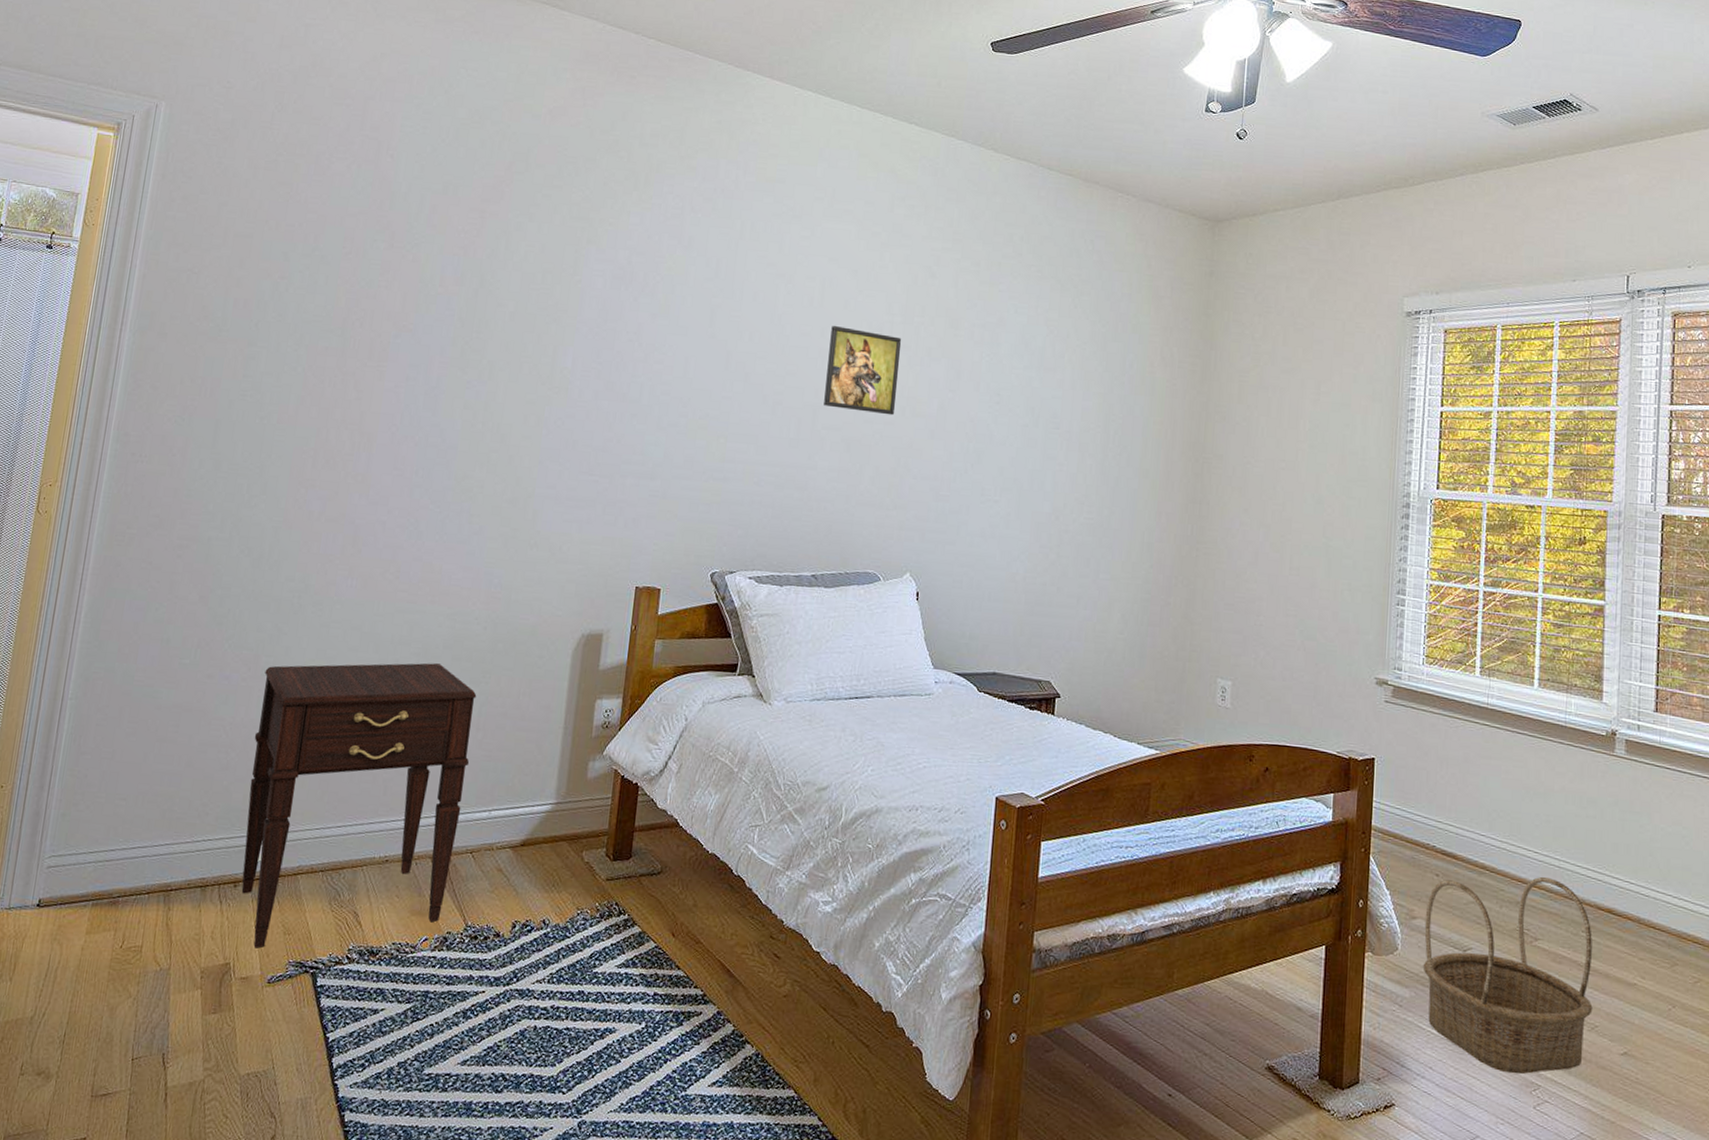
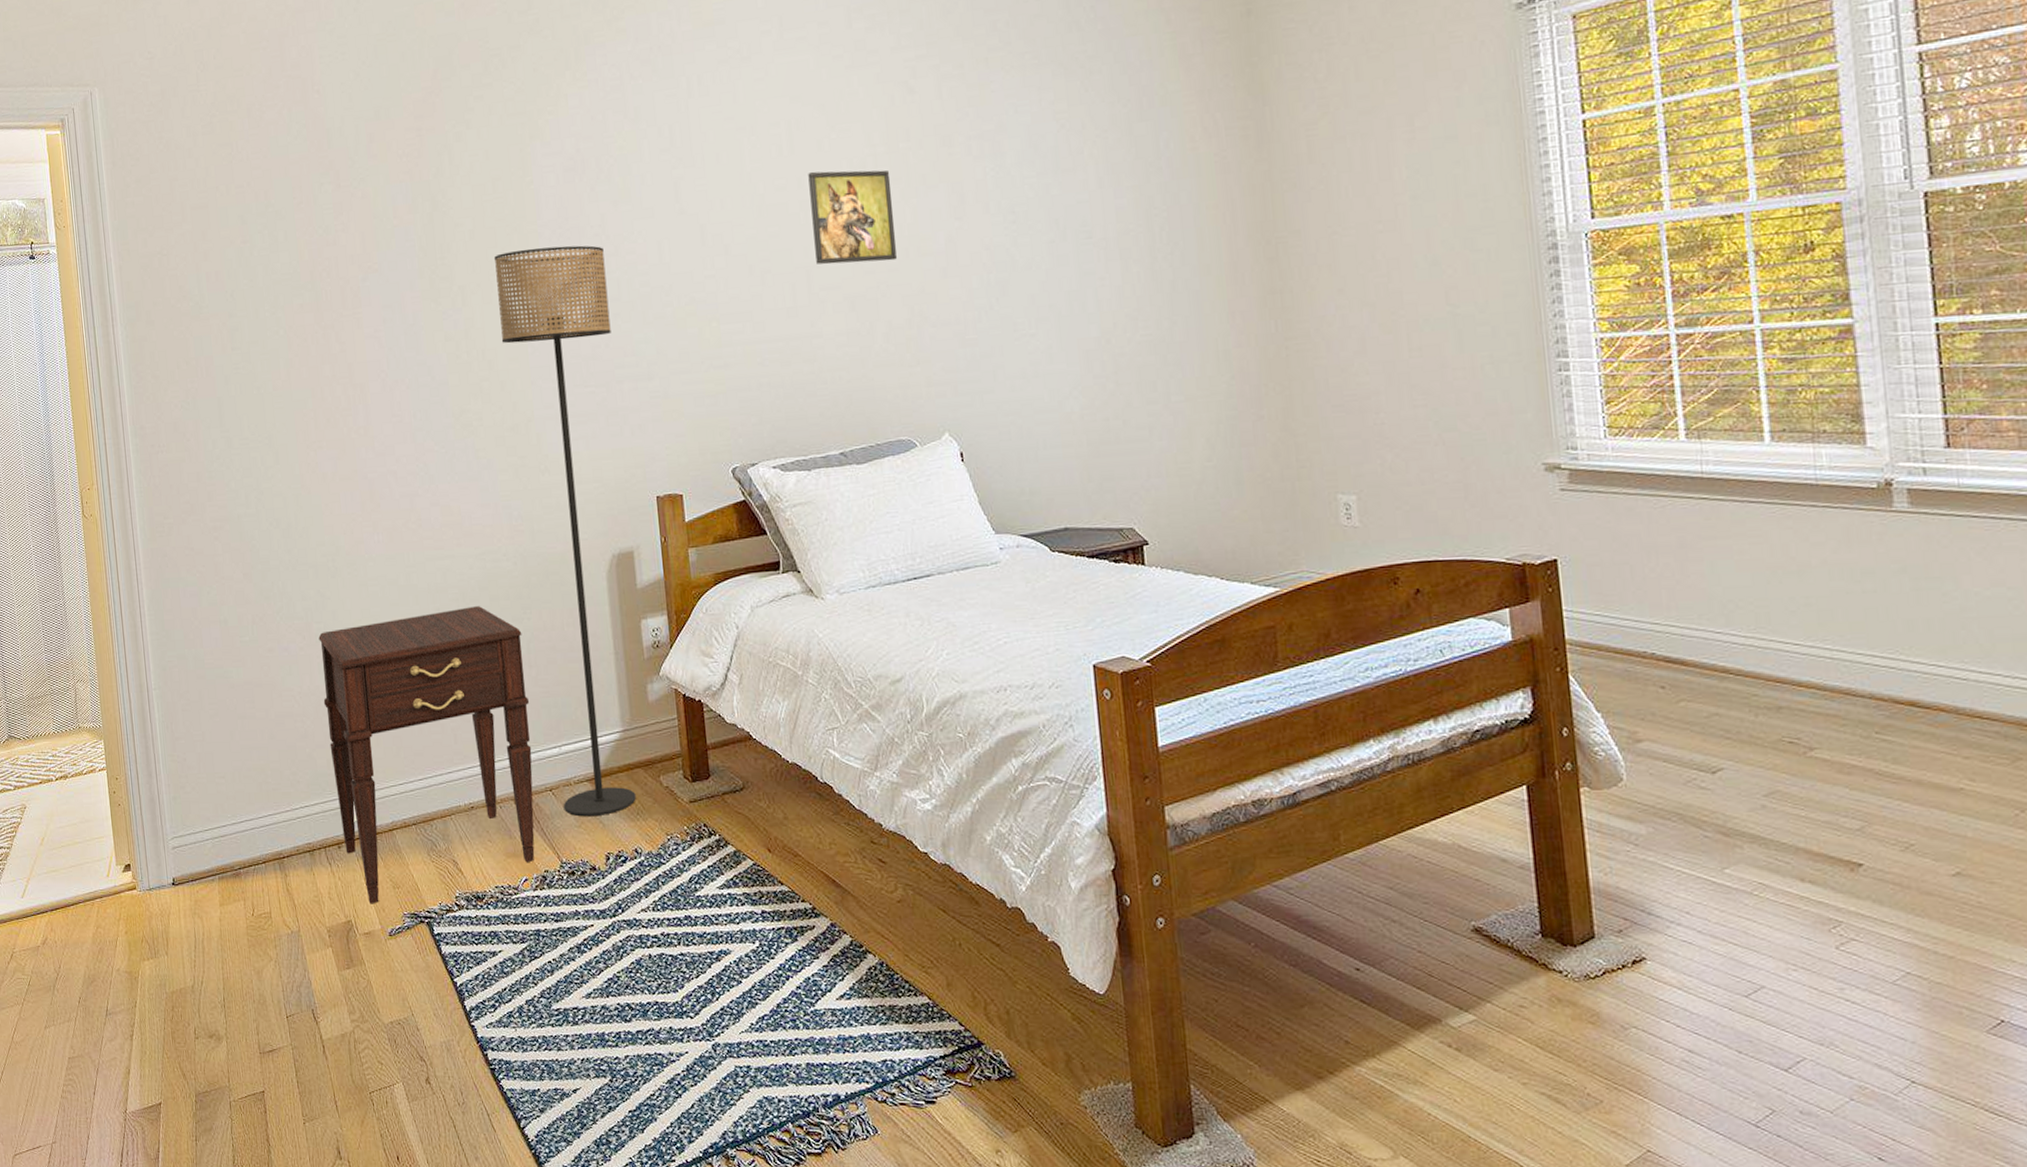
floor lamp: none [481,339,634,884] -> present [493,245,636,817]
basket: present [1423,876,1593,1075] -> none [1653,672,1904,911]

